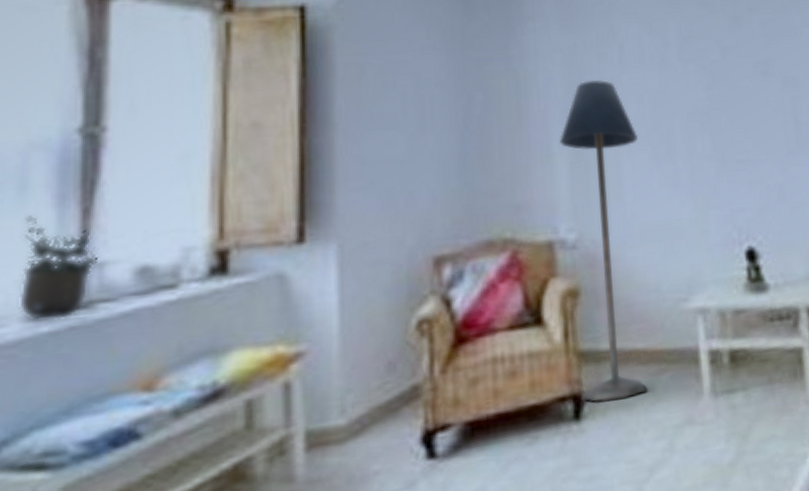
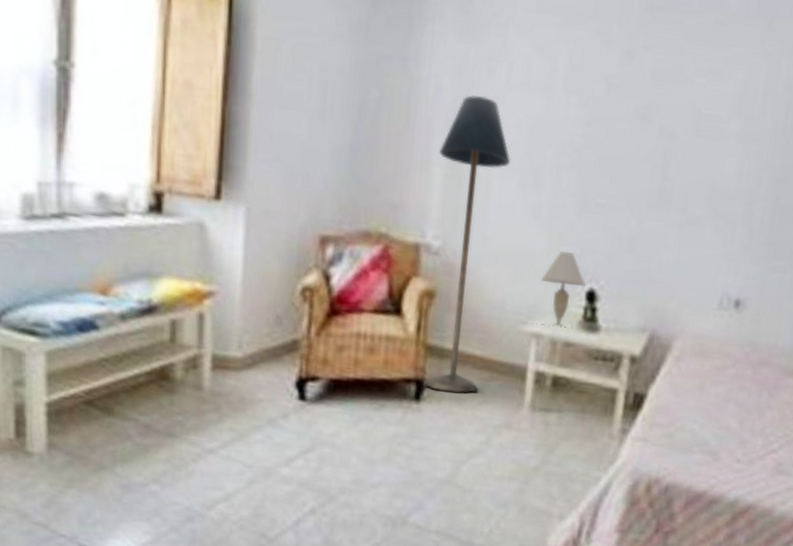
potted plant: present [19,216,99,321] -> none [15,131,70,223]
table lamp: none [694,215,743,296] -> present [541,251,586,328]

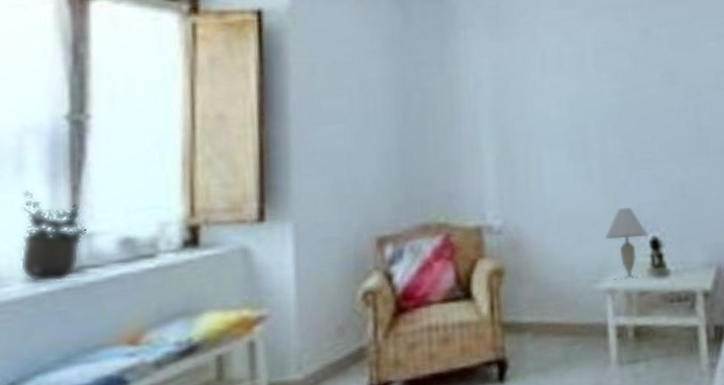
potted plant: none [15,131,70,223] -> present [20,191,88,282]
floor lamp: present [423,94,511,393] -> none [487,84,562,367]

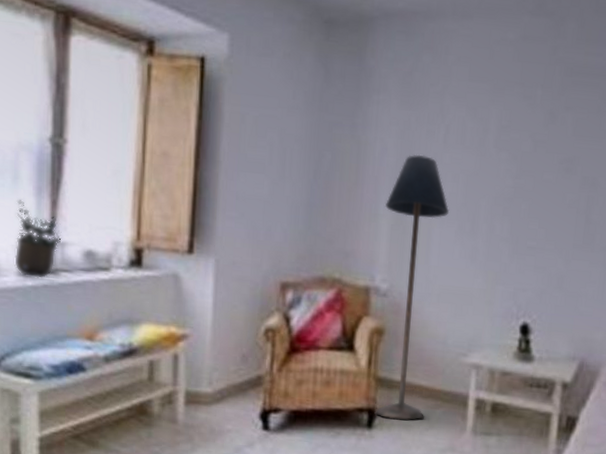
floor lamp: none [487,84,562,367] -> present [374,154,450,420]
table lamp: present [605,208,648,279] -> none [479,290,520,358]

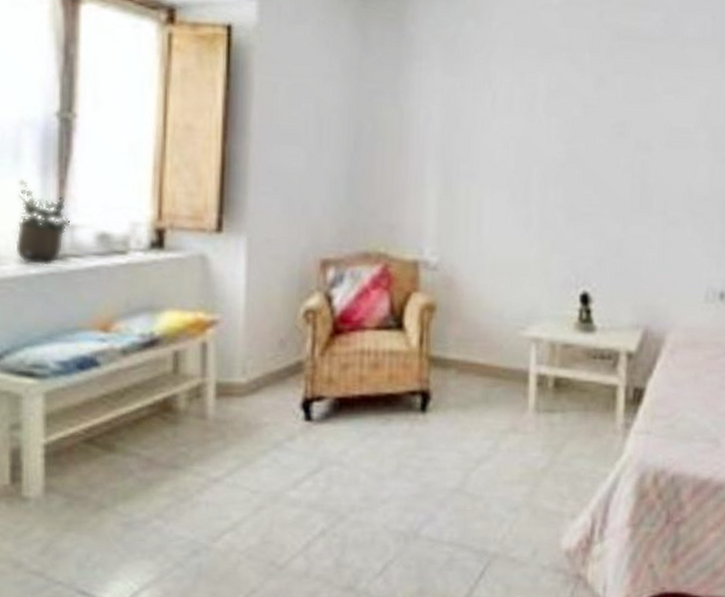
floor lamp: present [374,154,450,420] -> none [428,121,501,402]

